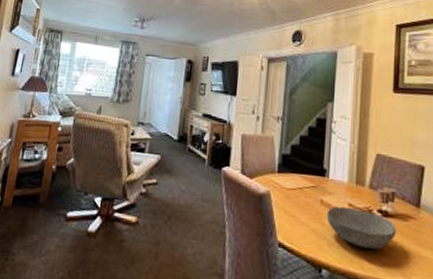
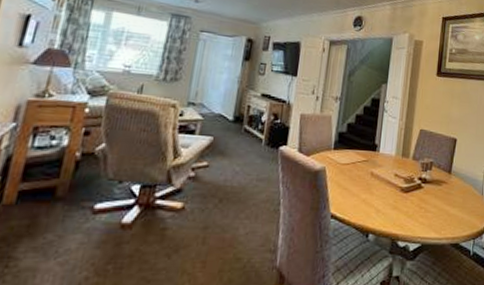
bowl: present [326,206,397,250] -> none [375,176,433,212]

